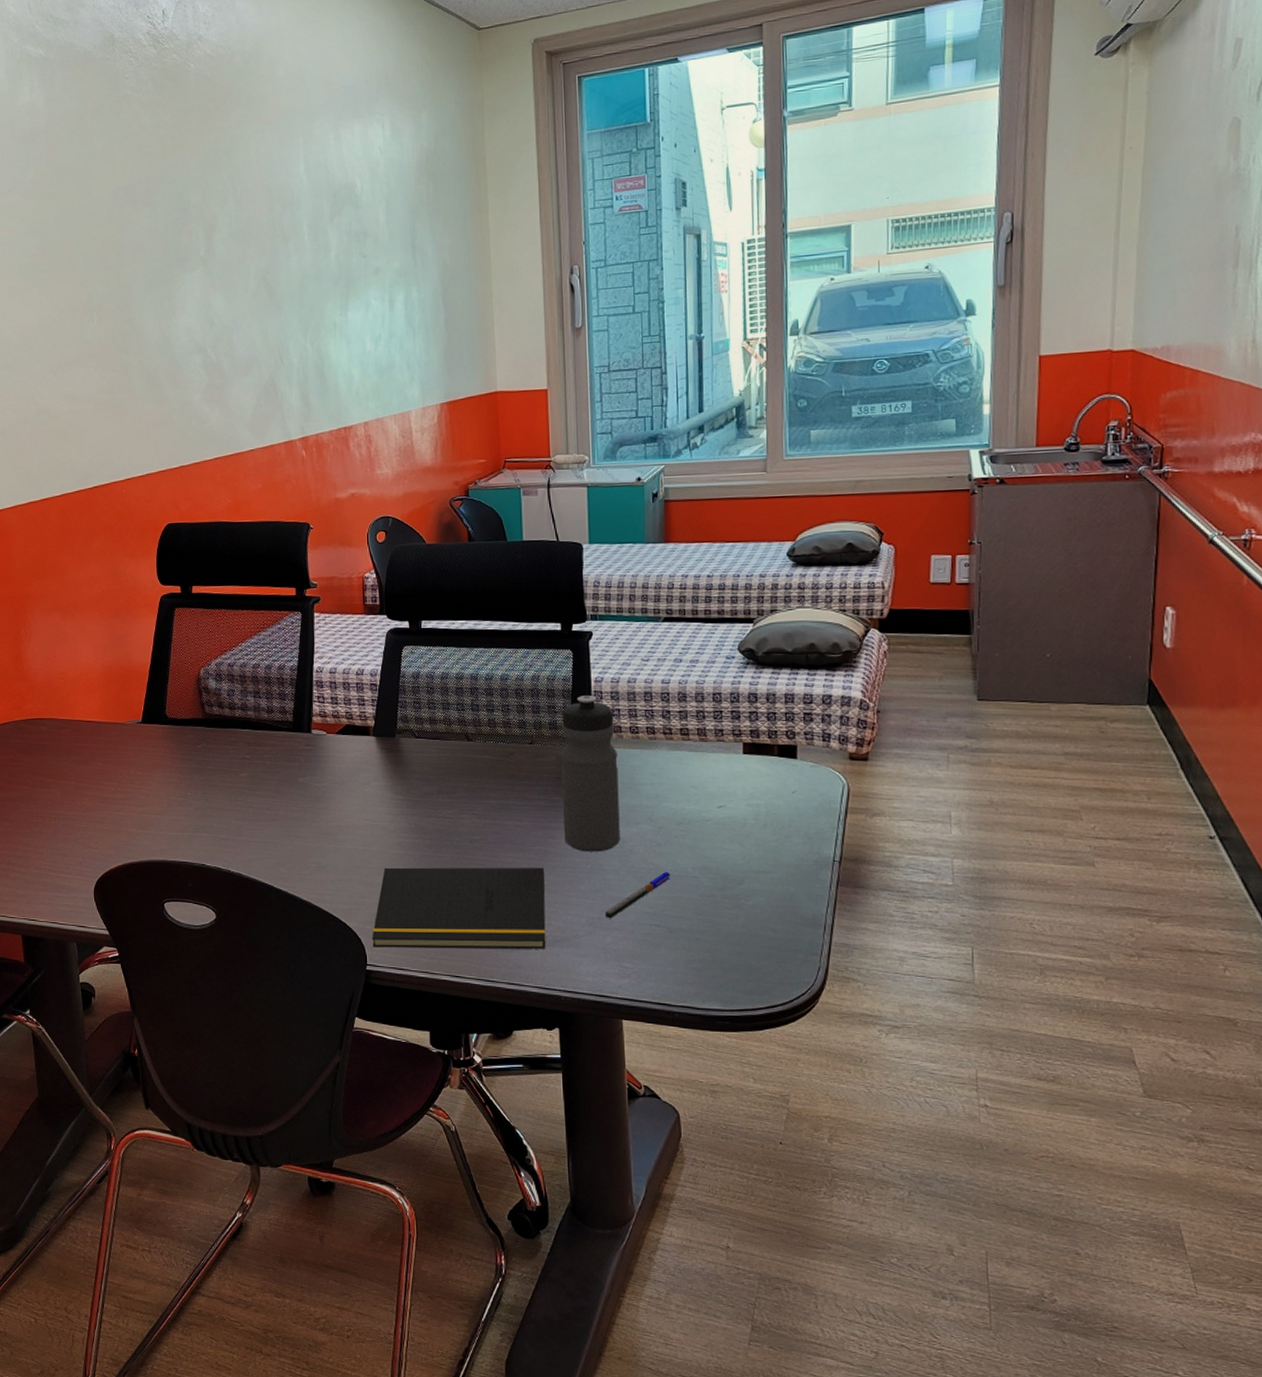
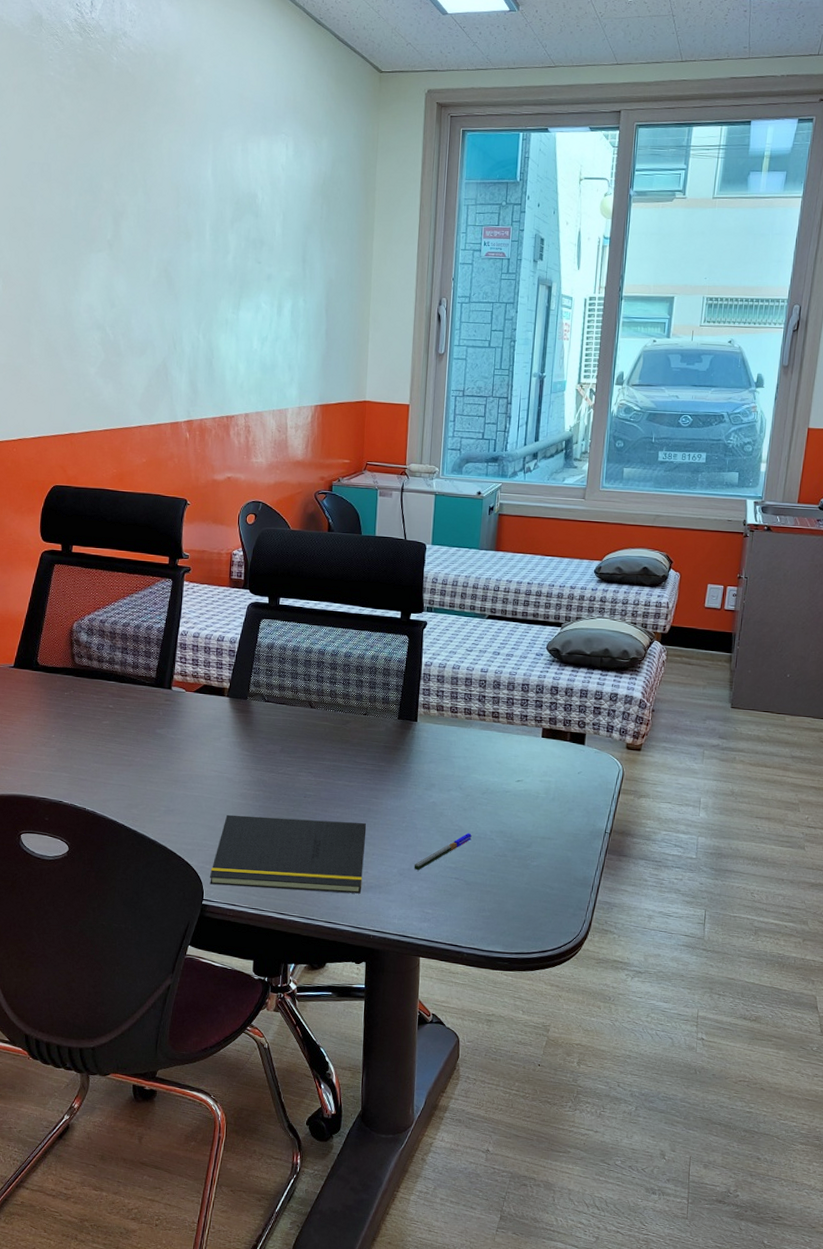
water bottle: present [560,695,620,852] -> none [386,676,438,813]

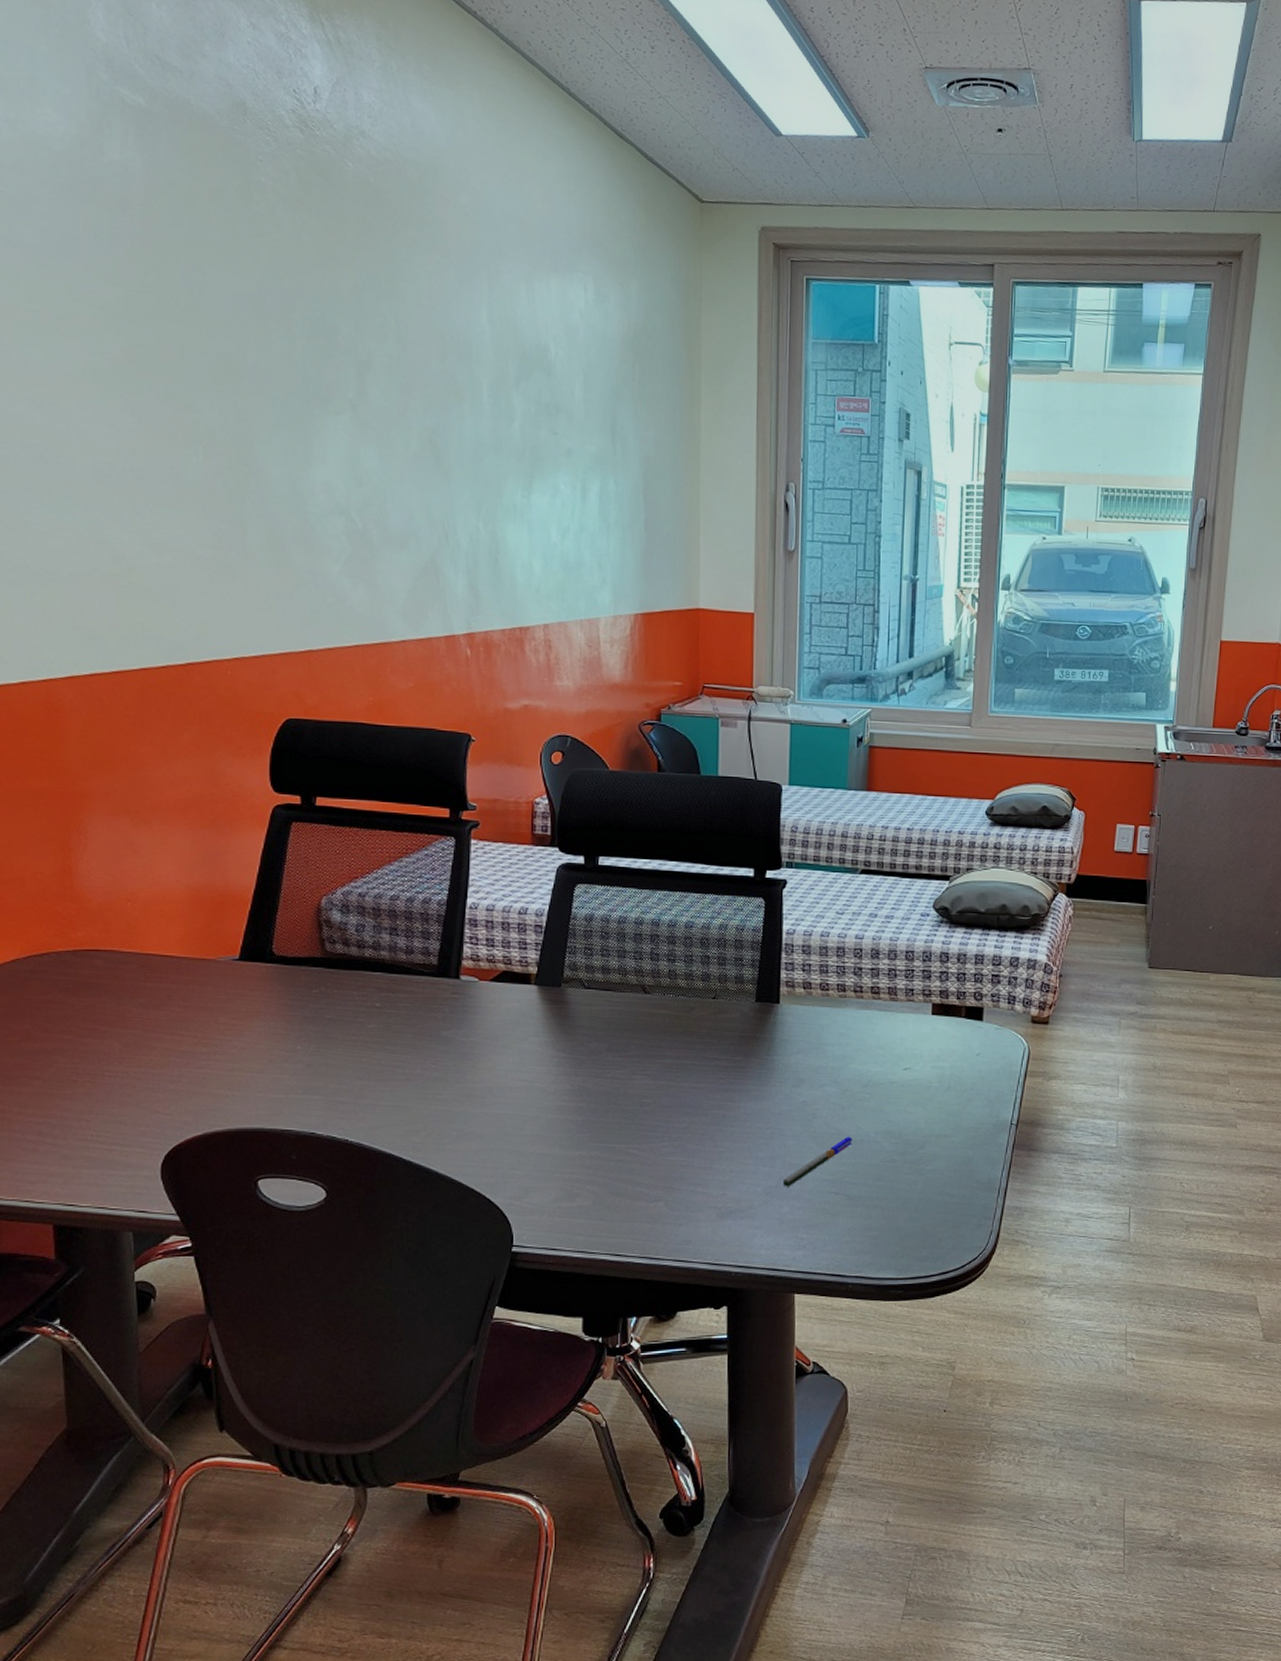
notepad: present [210,814,367,894] -> none [521,1132,722,1226]

